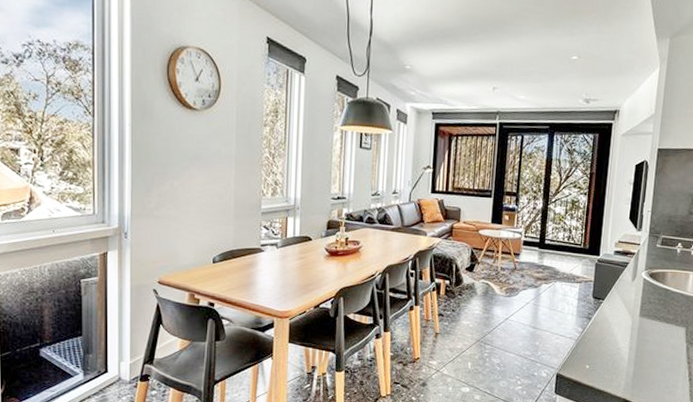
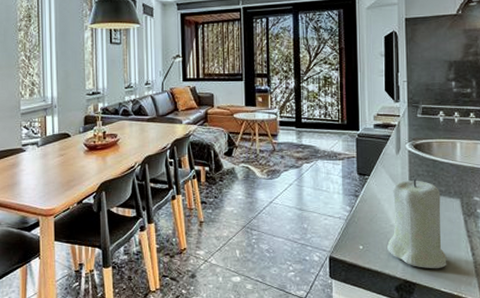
candle: none [612,306,668,391] -> present [387,179,447,269]

